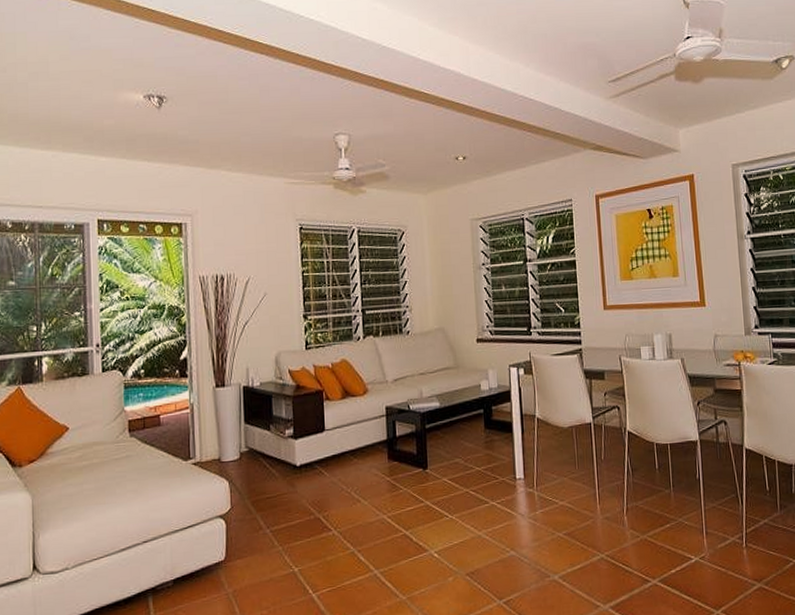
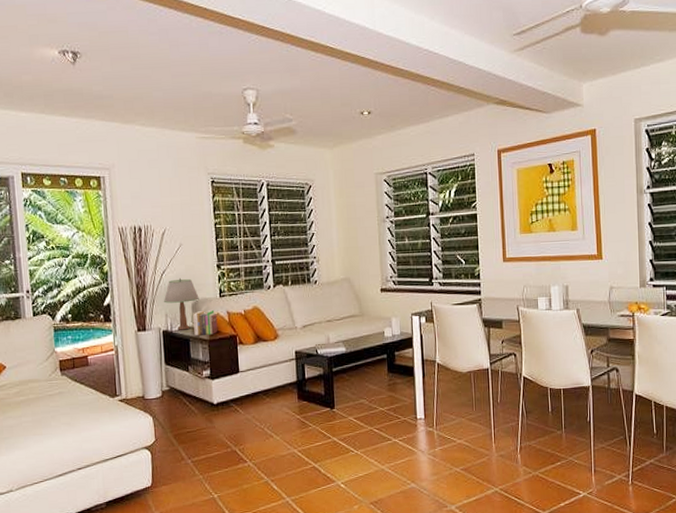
table lamp: none [244,329,284,386] -> present [163,277,199,330]
books: none [276,363,303,391] -> present [193,309,218,336]

